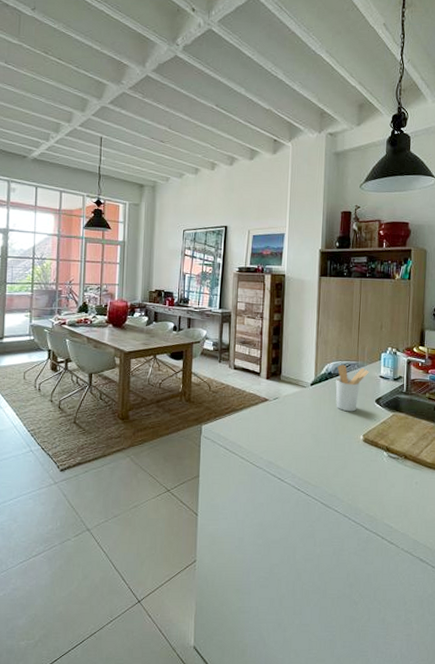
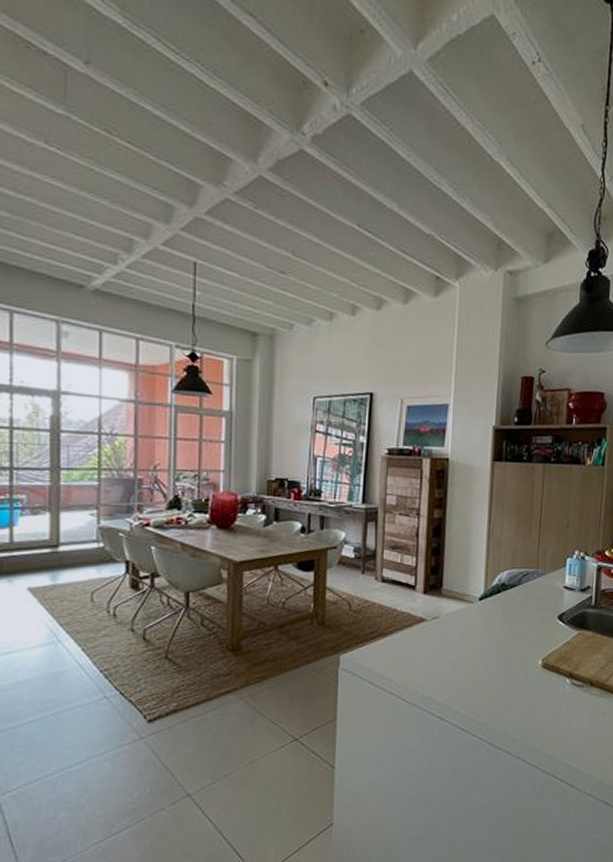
utensil holder: present [335,364,369,412] -> none [509,573,551,632]

